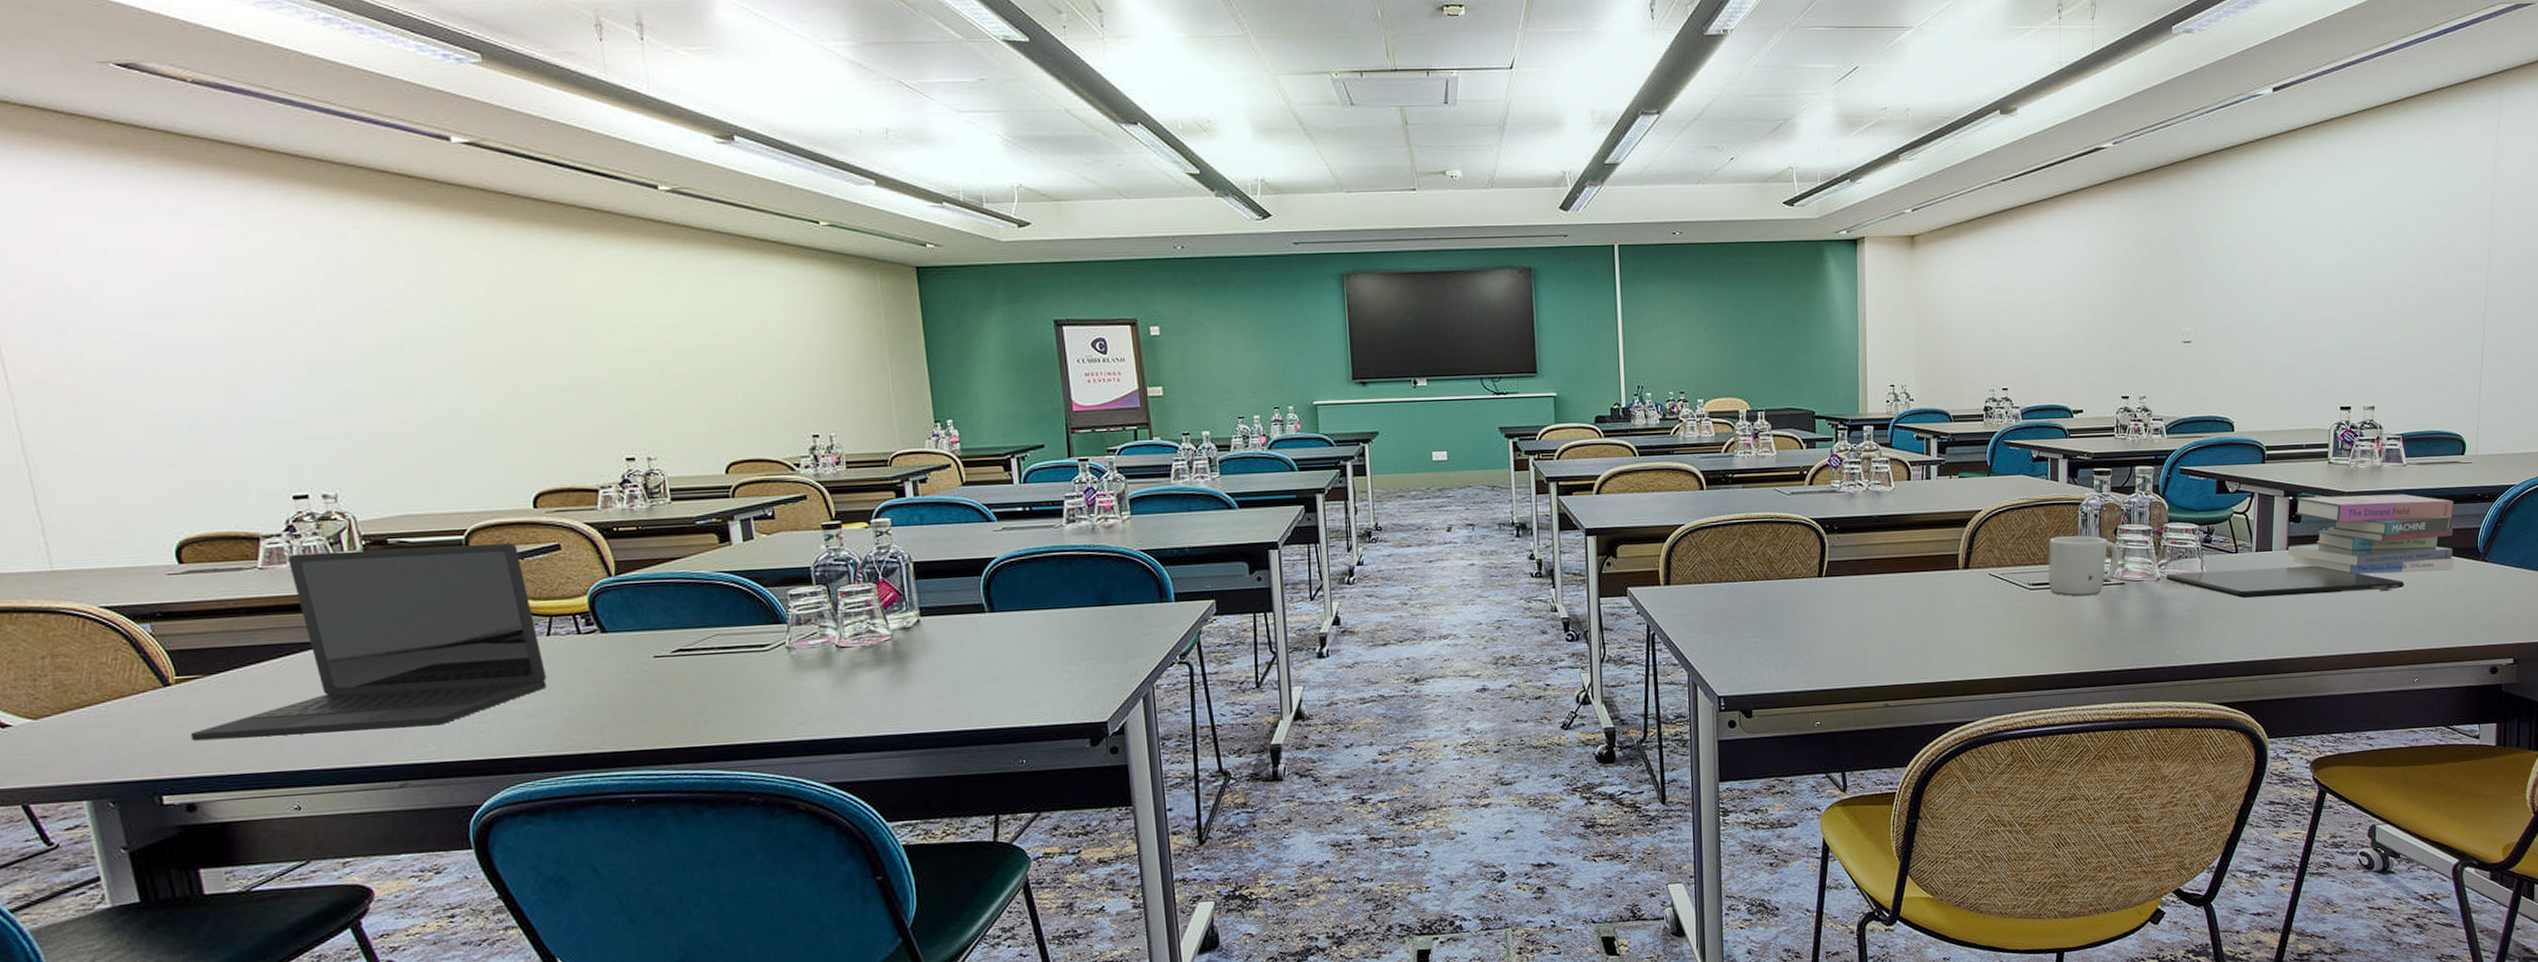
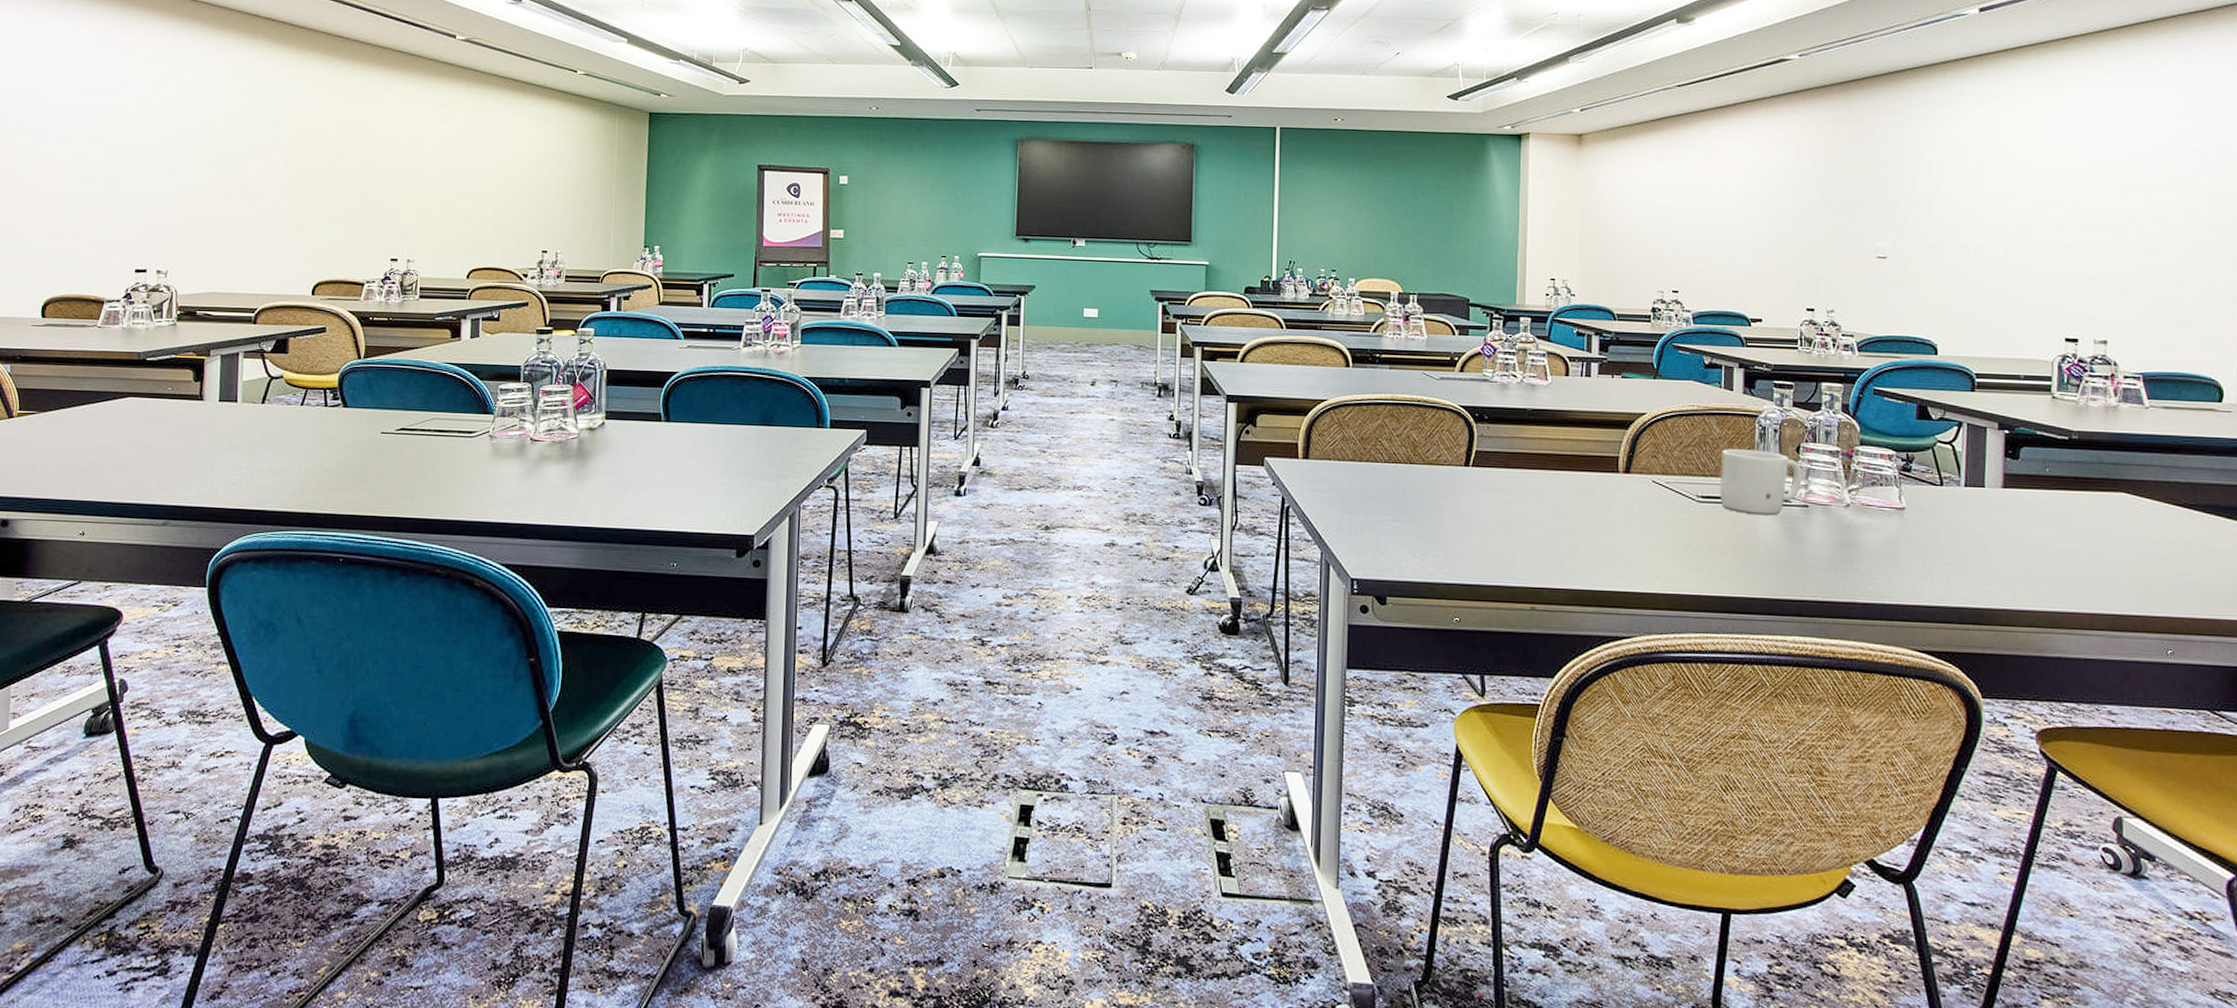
laptop: present [191,543,547,741] -> none [18,317,294,474]
tablet: present [2166,565,2405,599] -> none [1857,500,2151,546]
books: present [2287,494,2455,575] -> none [2003,432,2215,530]

